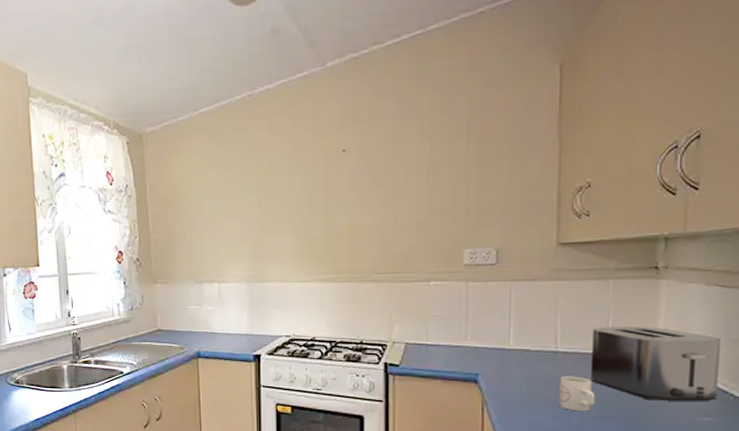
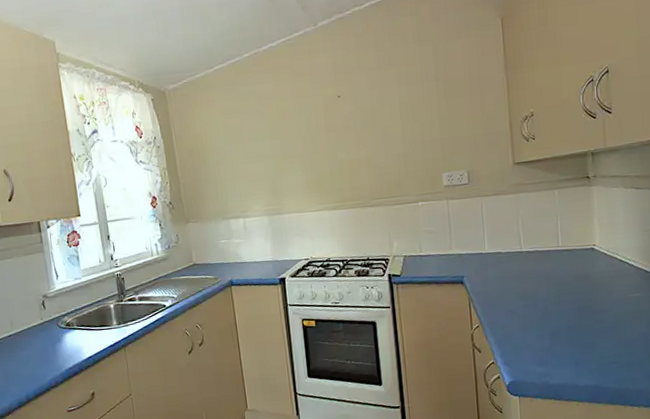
mug: present [558,376,596,412] -> none [525,270,554,300]
toaster: present [590,326,722,401] -> none [546,225,642,285]

